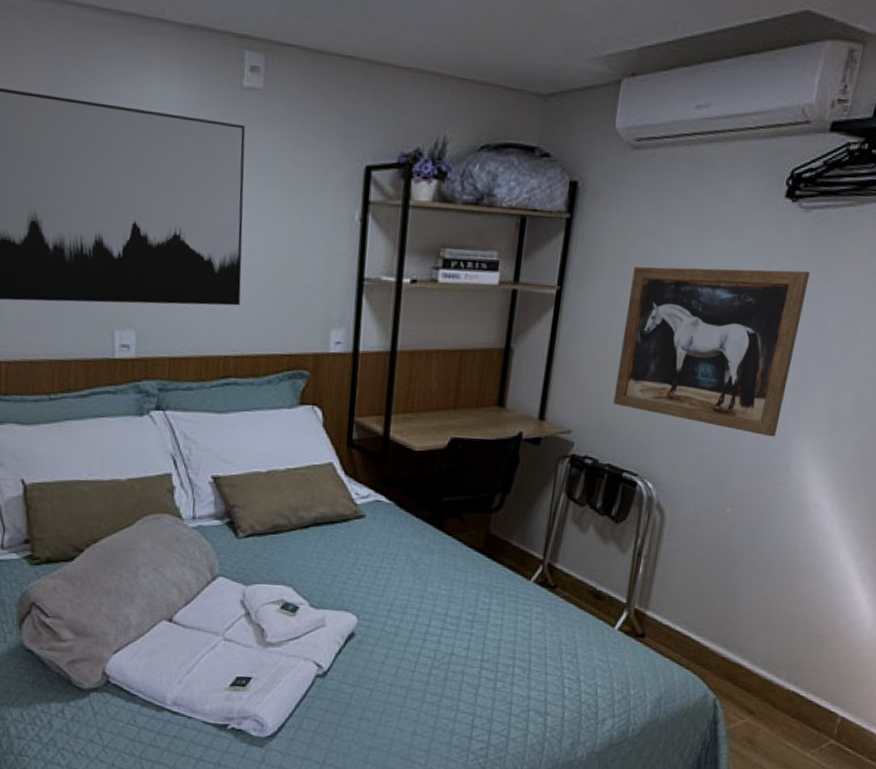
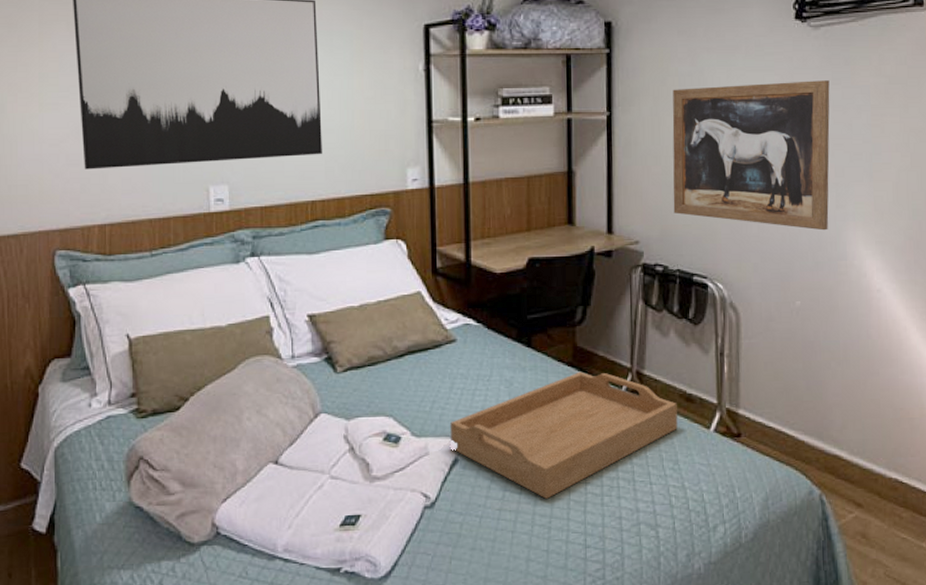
serving tray: none [349,559,585,679] -> present [450,371,678,499]

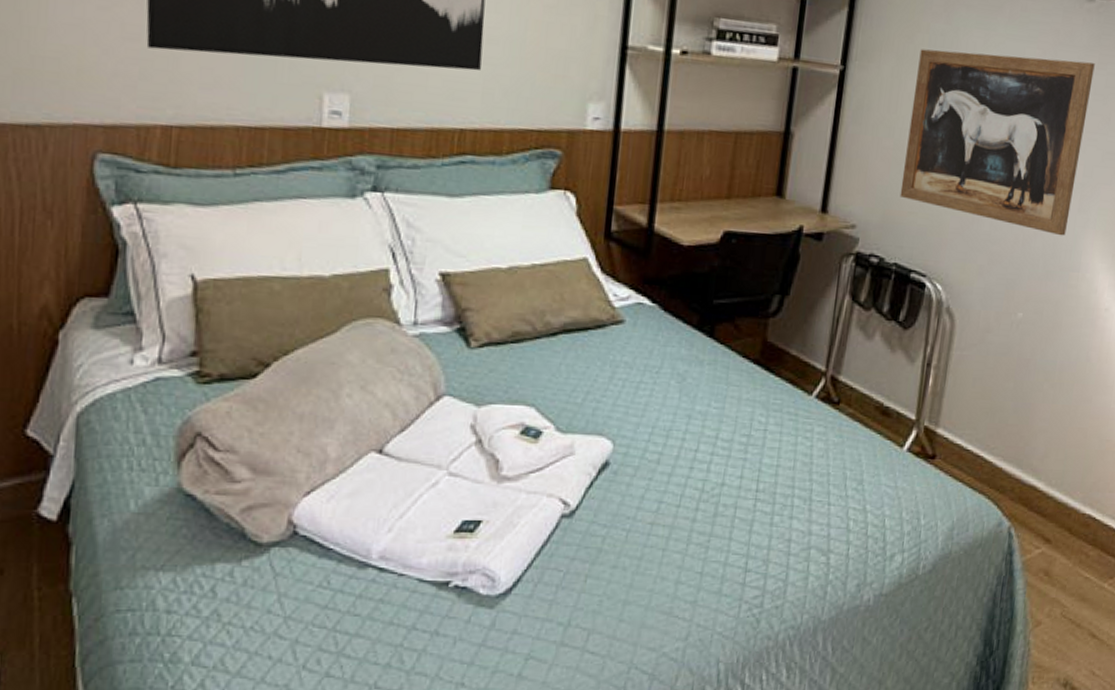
serving tray: present [450,371,678,499] -> none [603,371,871,514]

